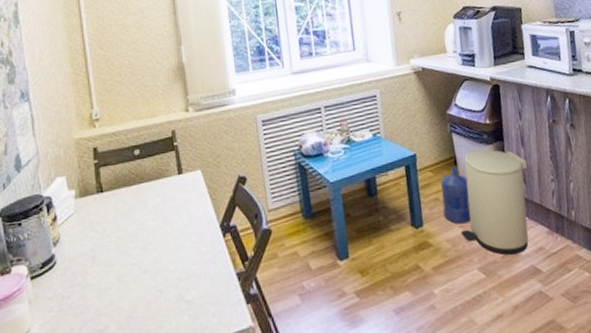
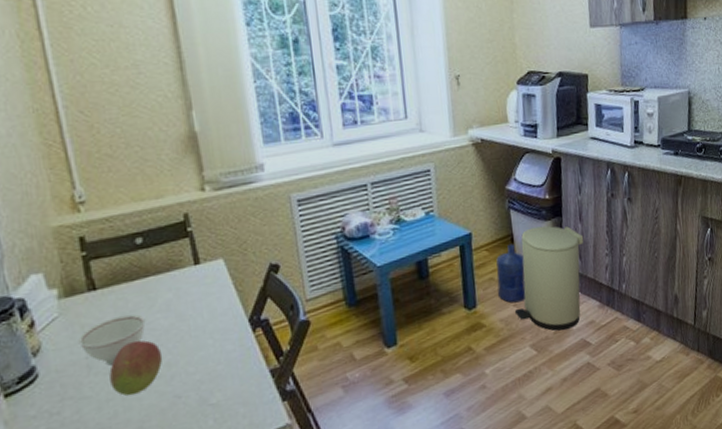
bowl: none [87,214,138,258] -> present [78,314,146,366]
fruit: none [109,237,150,287] -> present [109,340,163,396]

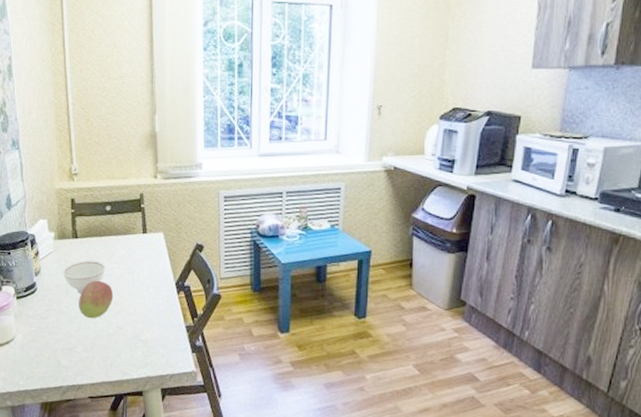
water jug: present [496,244,526,303] -> none [389,268,420,323]
pedal bin: present [514,225,584,331] -> none [402,257,489,360]

